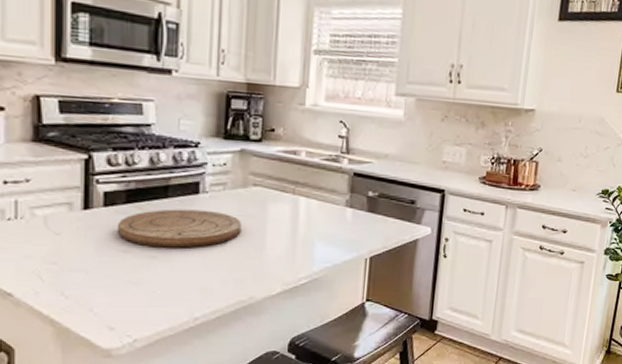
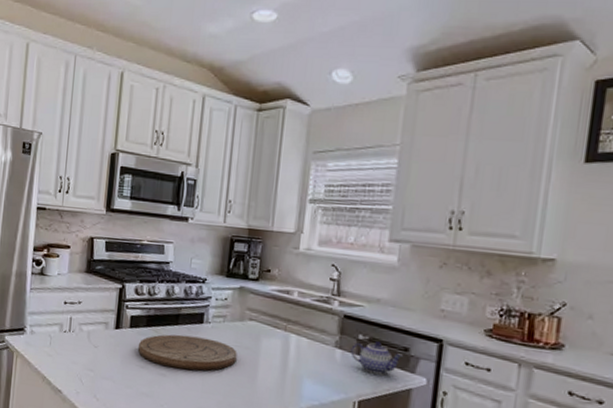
teapot: none [361,197,410,229] -> present [350,341,403,375]

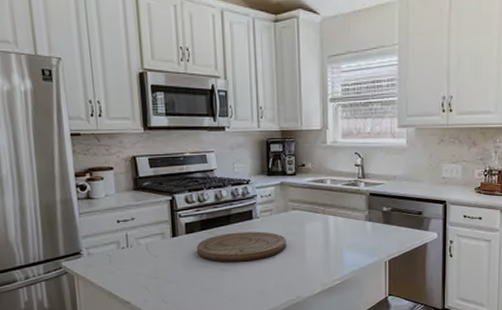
teapot: present [350,341,403,375] -> none [378,210,418,237]

